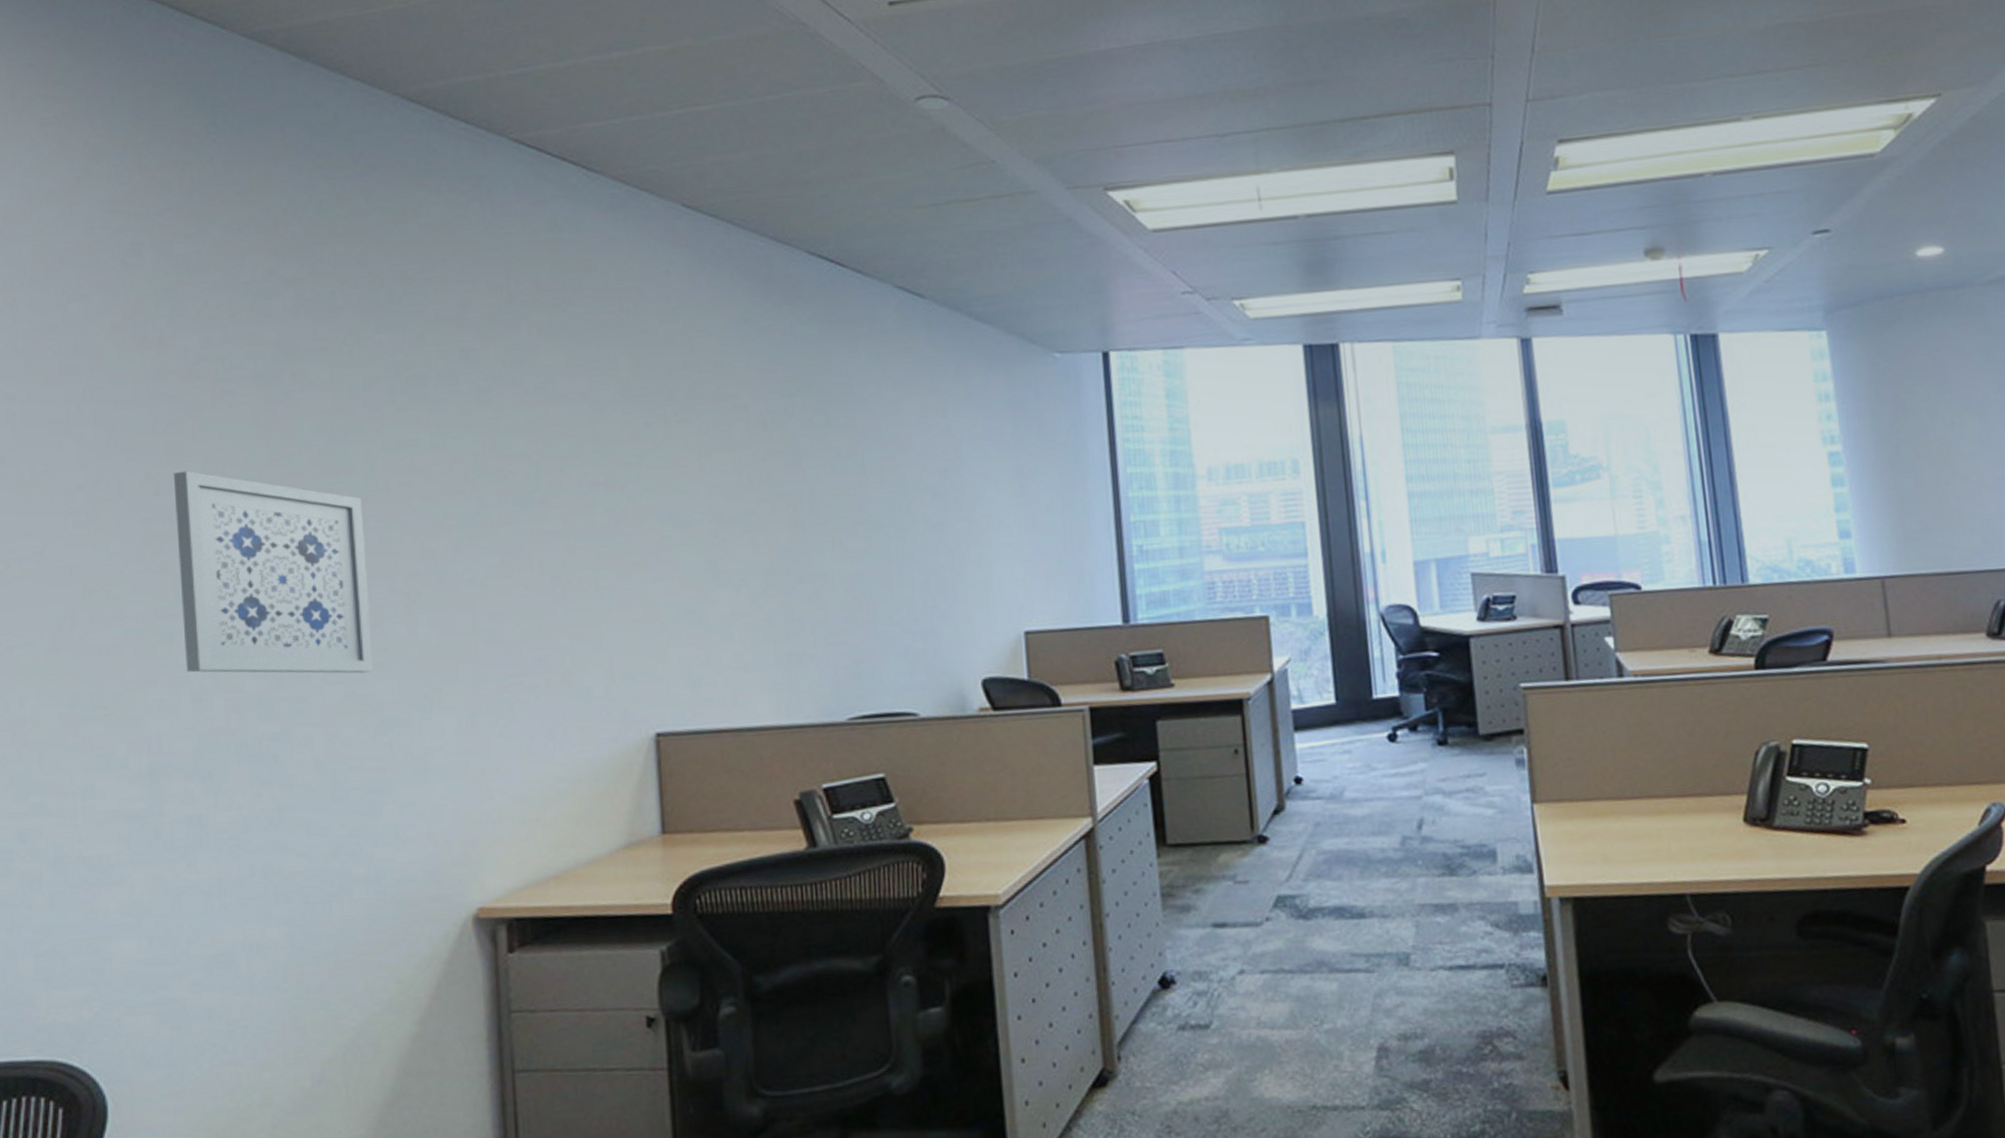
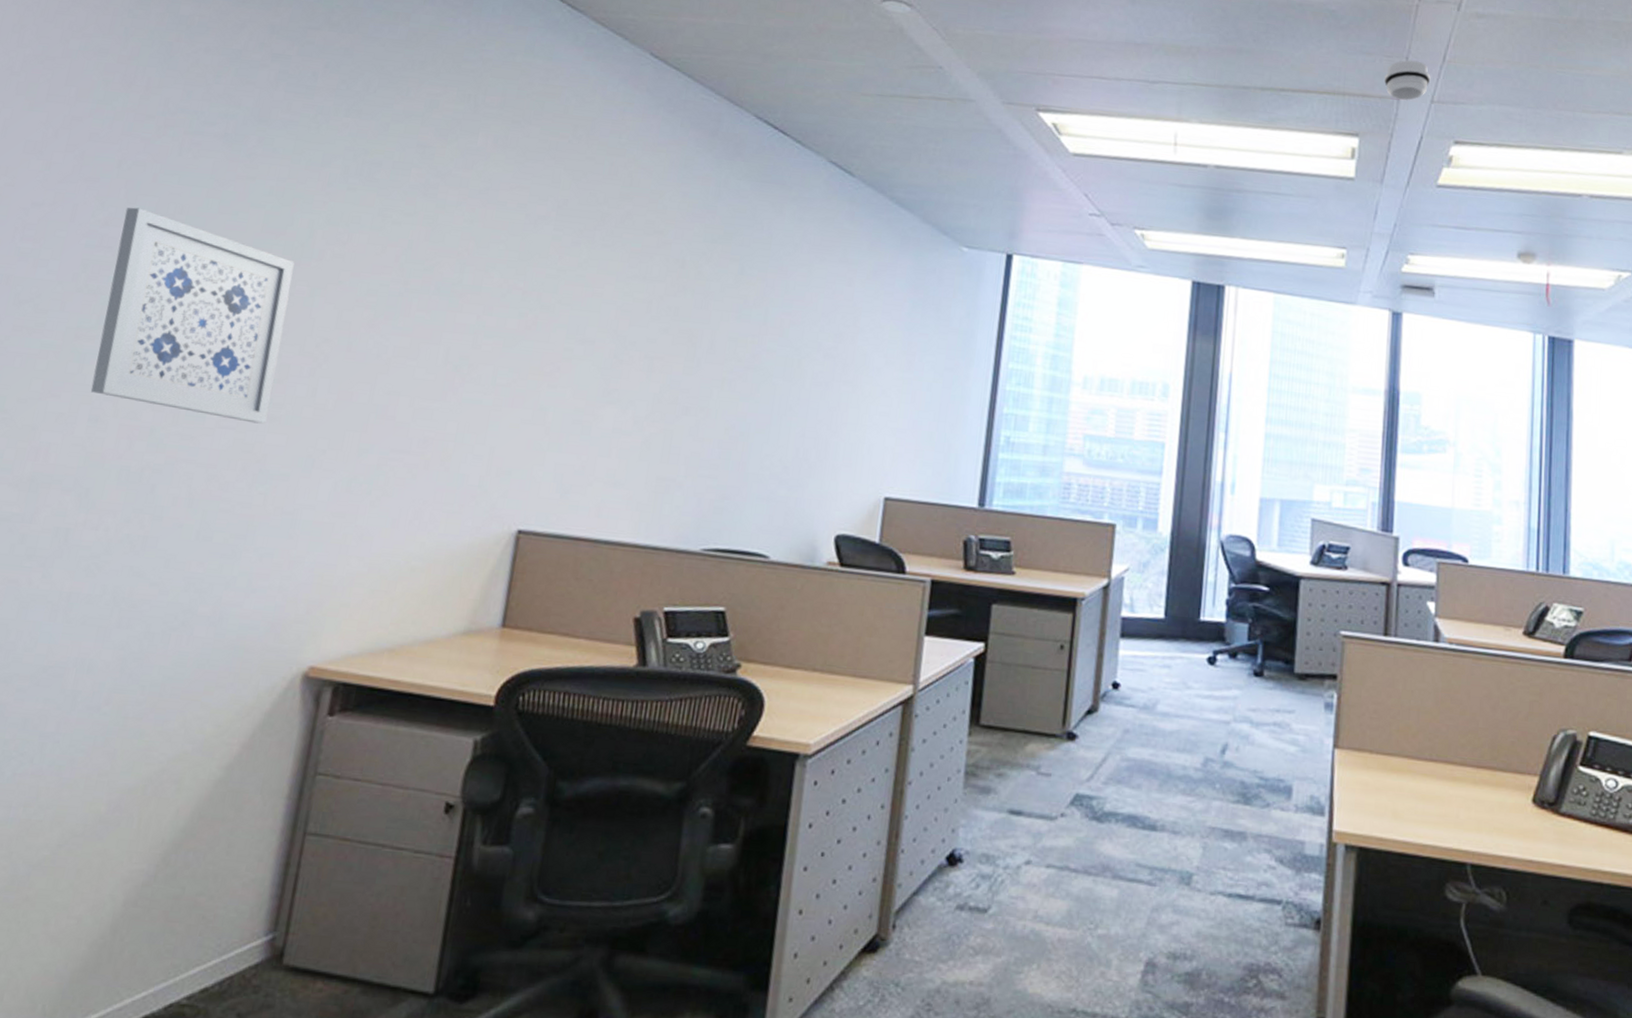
smoke detector: none [1472,58,1522,106] -> present [1384,60,1431,101]

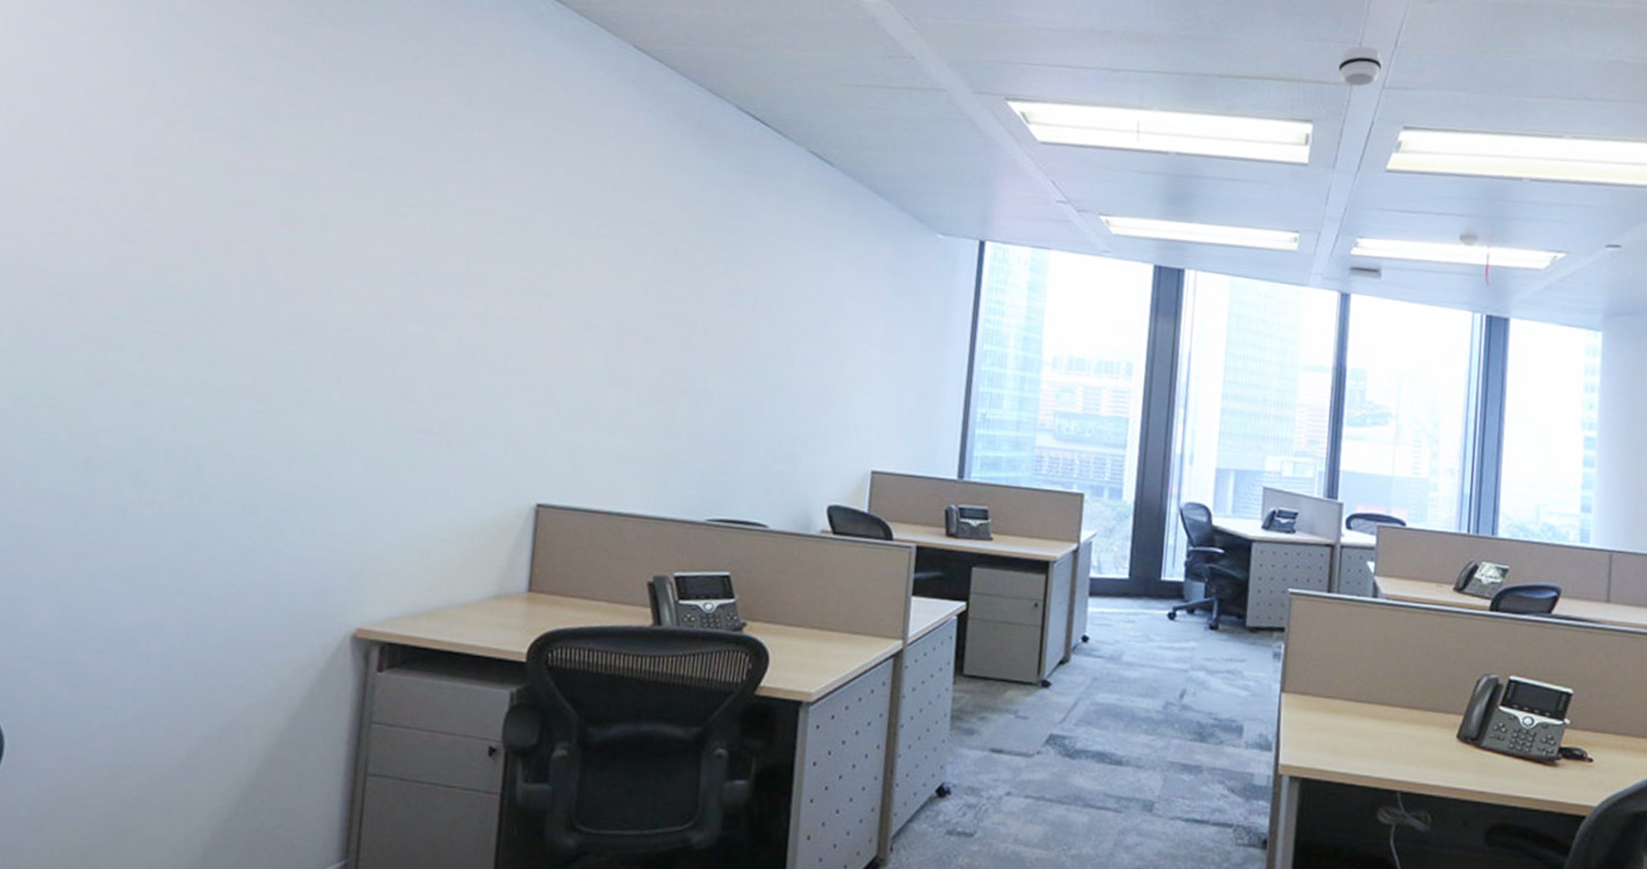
wall art: present [90,207,295,424] -> none [131,202,310,408]

